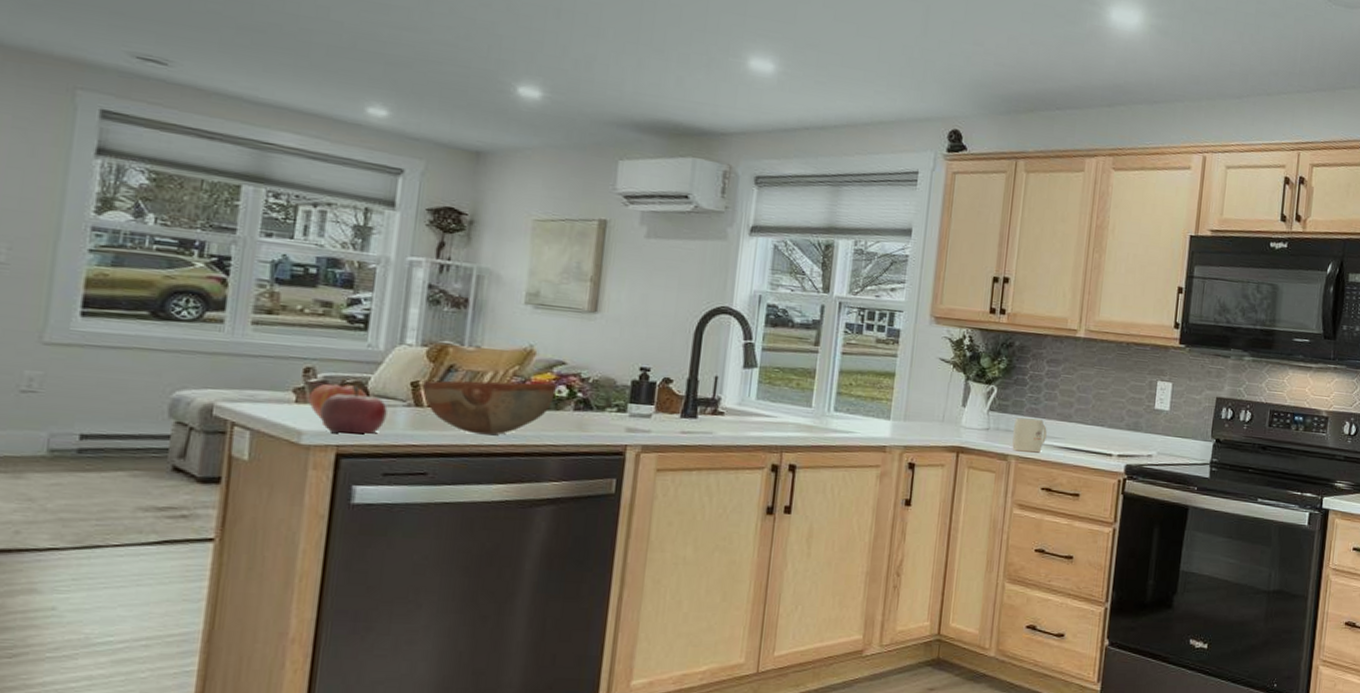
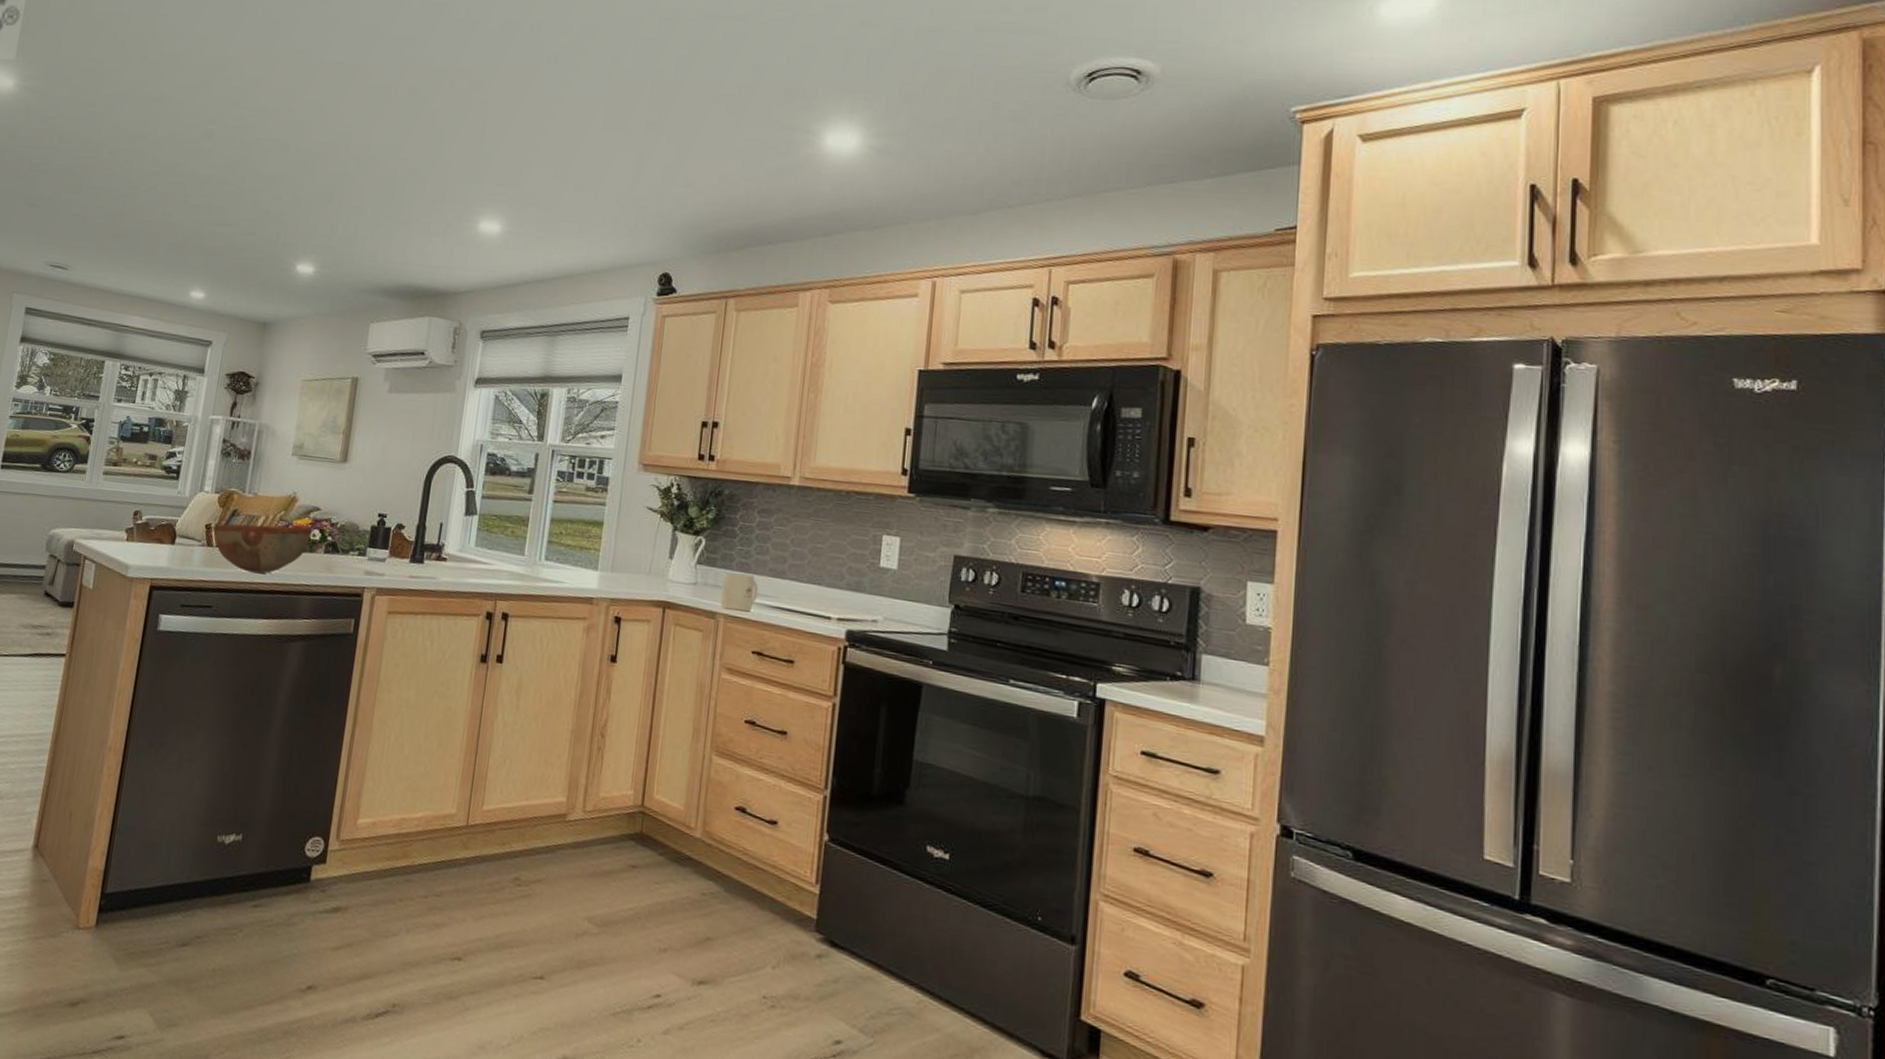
fruit: present [308,378,367,420] -> none [135,521,175,556]
fruit: present [320,385,388,435] -> none [141,527,188,570]

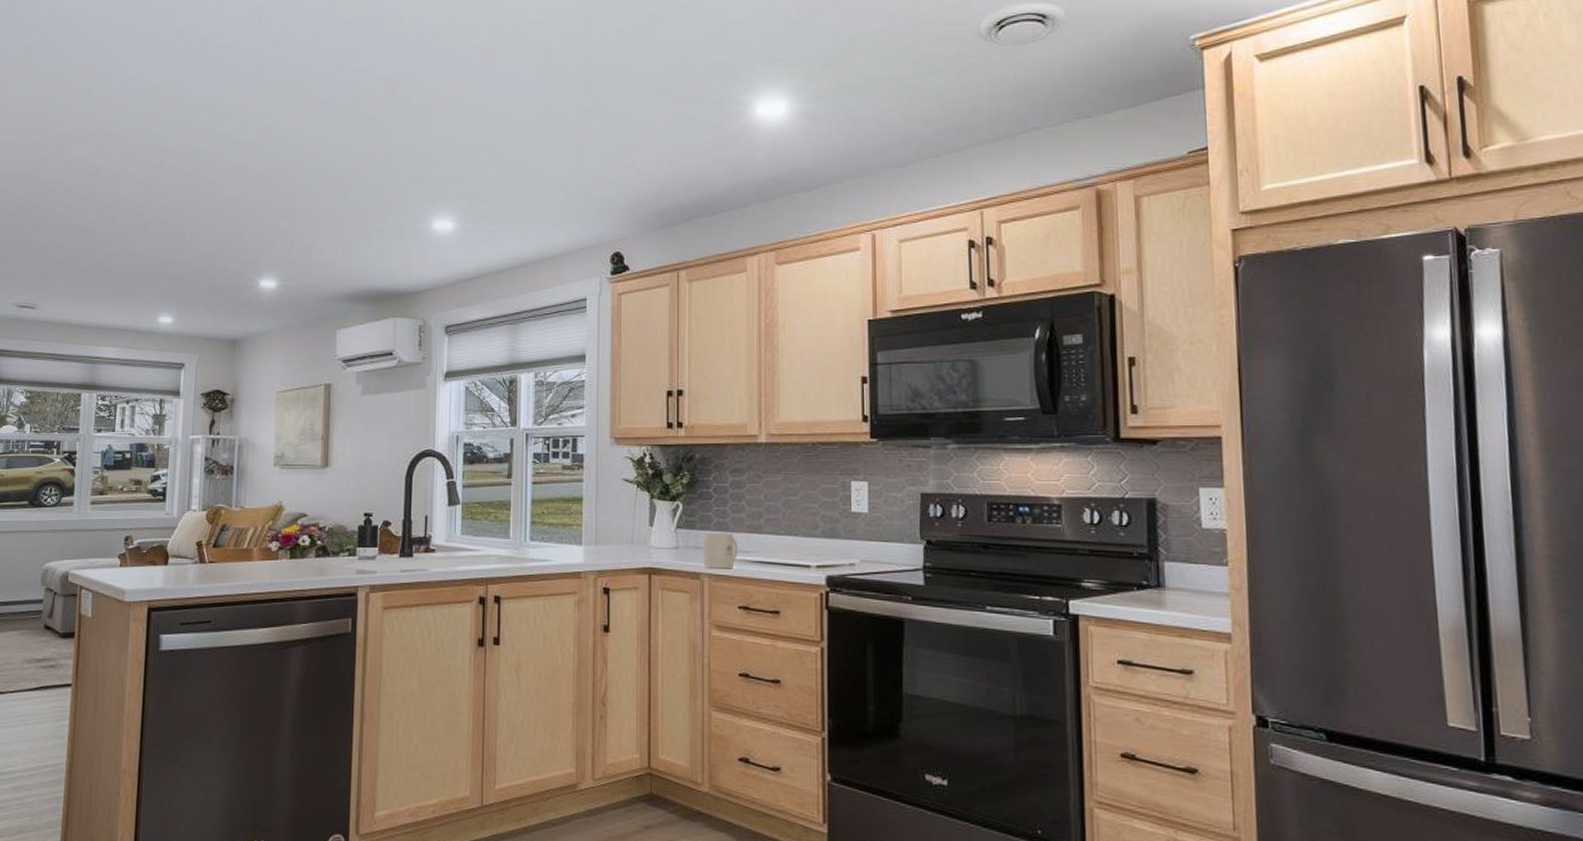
bowl: present [213,523,313,574] -> none [205,534,302,584]

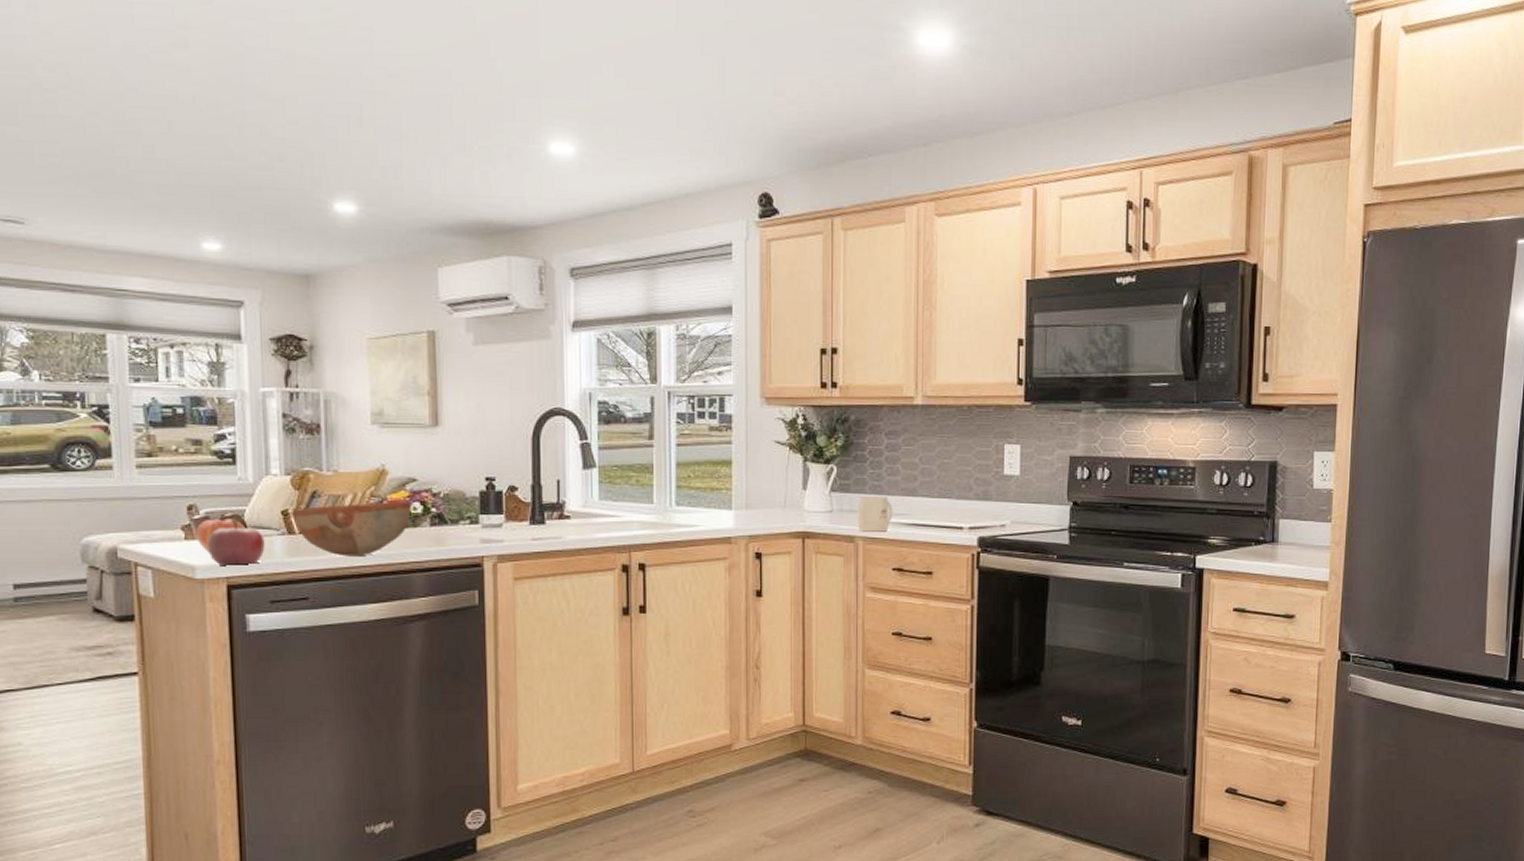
fruit: none [128,543,167,580] -> present [195,513,245,555]
fruit: none [136,549,181,590] -> present [207,519,265,565]
bowl: none [205,534,302,584] -> present [292,501,413,557]

